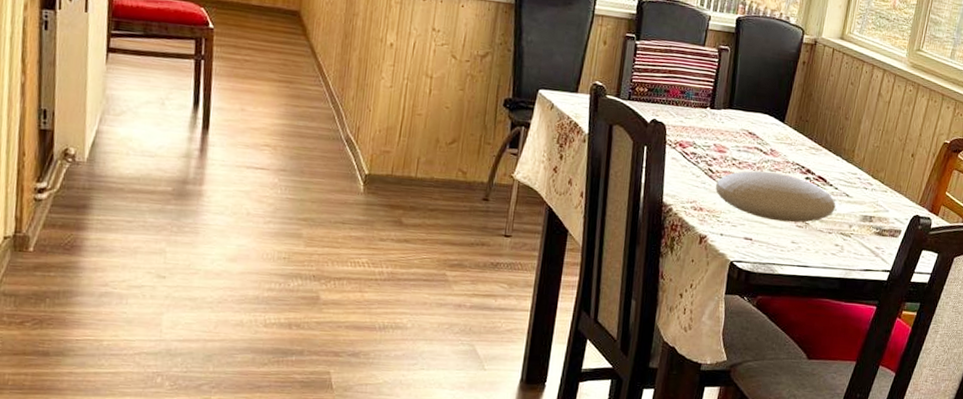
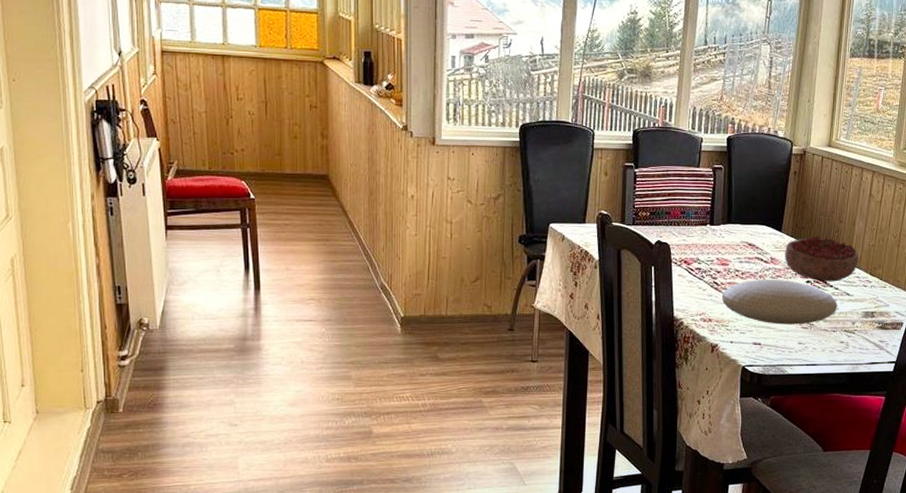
decorative bowl: none [785,130,862,181] -> present [785,235,859,282]

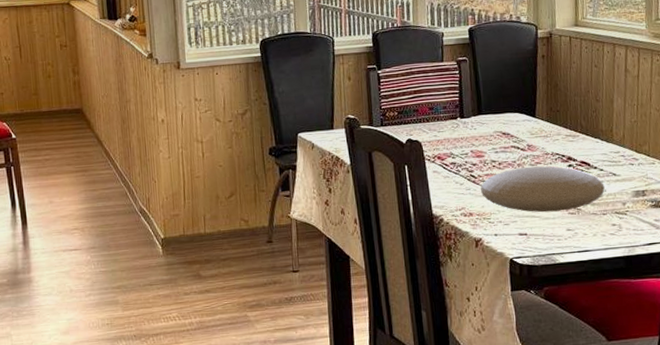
decorative bowl: present [785,235,859,282] -> none [541,117,622,164]

